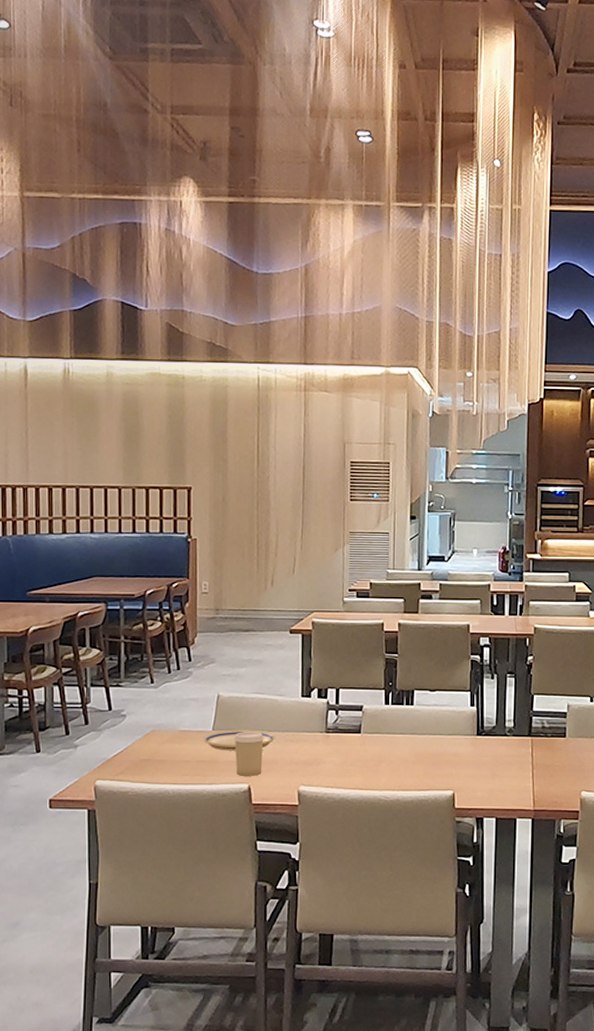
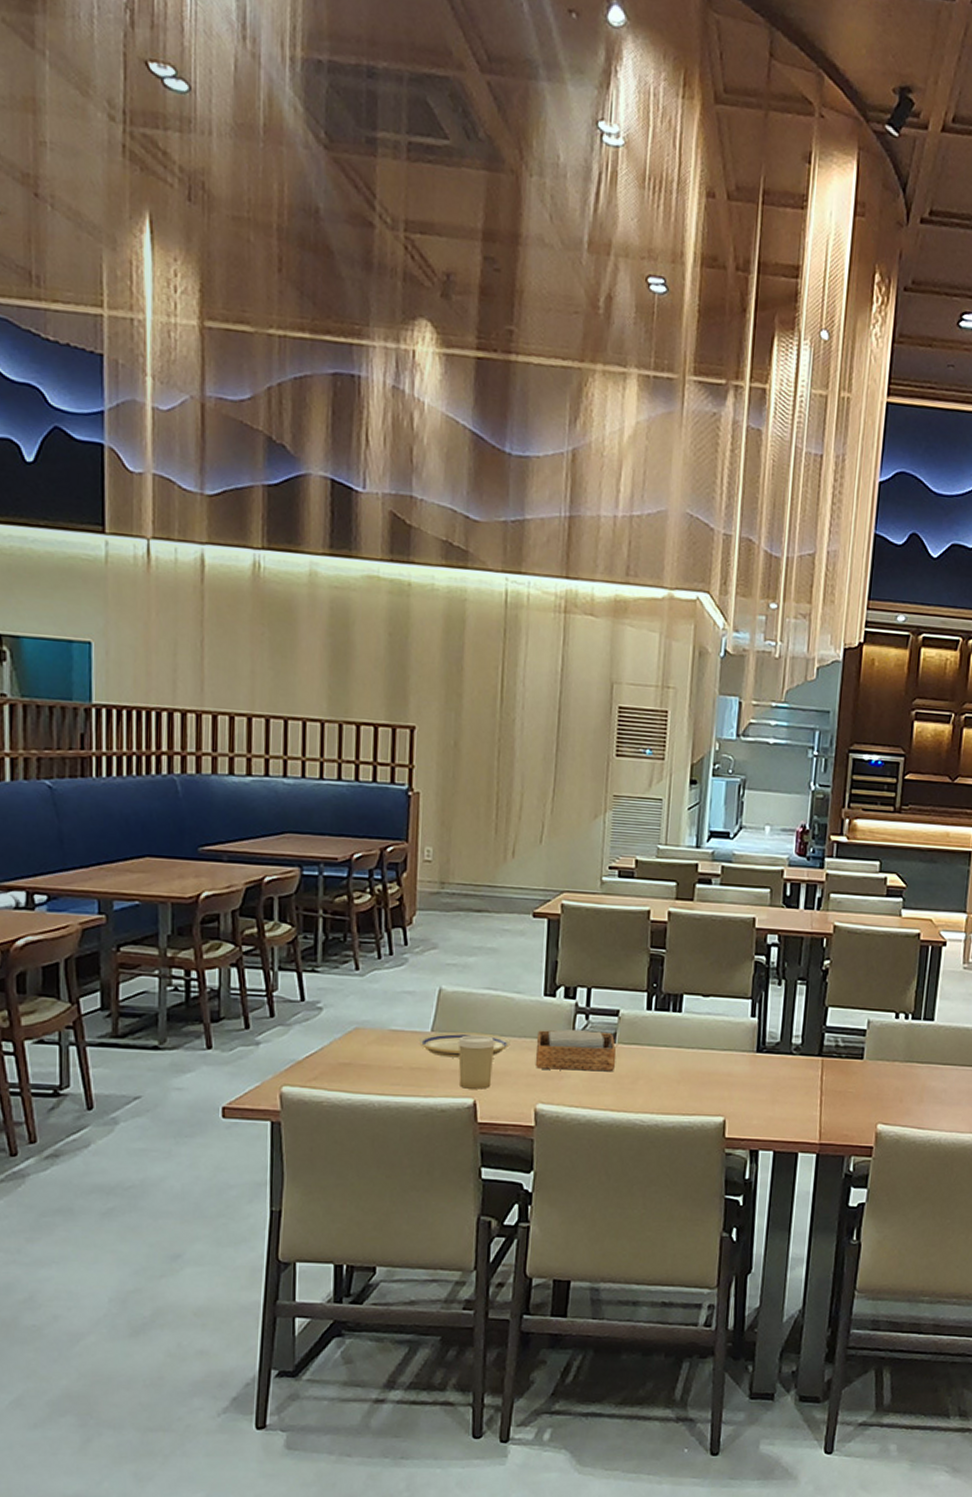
napkin holder: none [296,724,362,757] -> present [535,1029,617,1072]

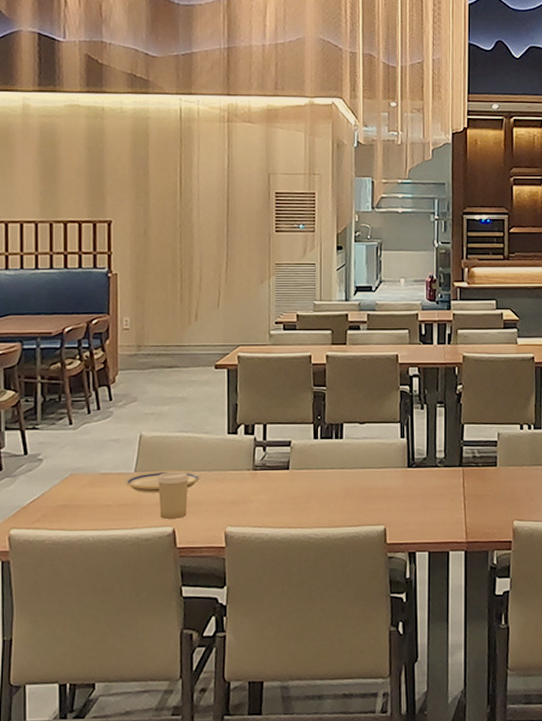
napkin holder: present [535,1029,617,1072] -> none [223,460,291,497]

